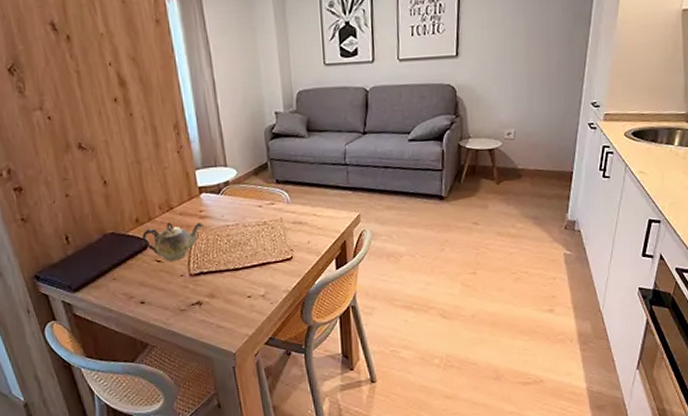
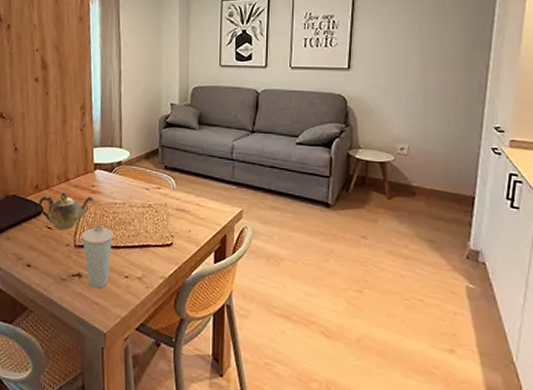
cup: none [196,250,231,313] -> present [81,225,114,289]

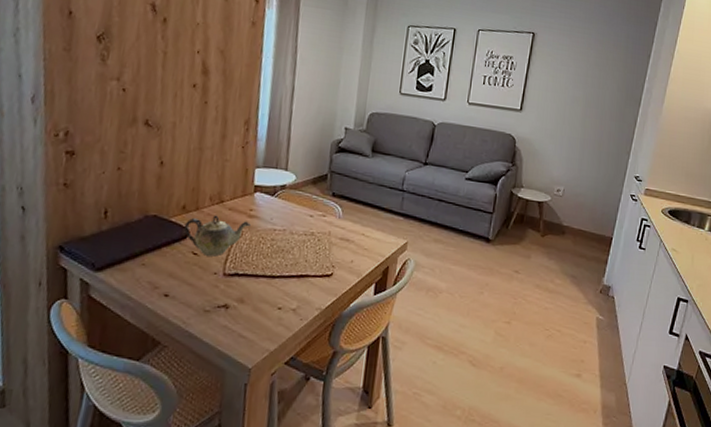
cup: present [81,225,114,289] -> none [232,252,270,321]

